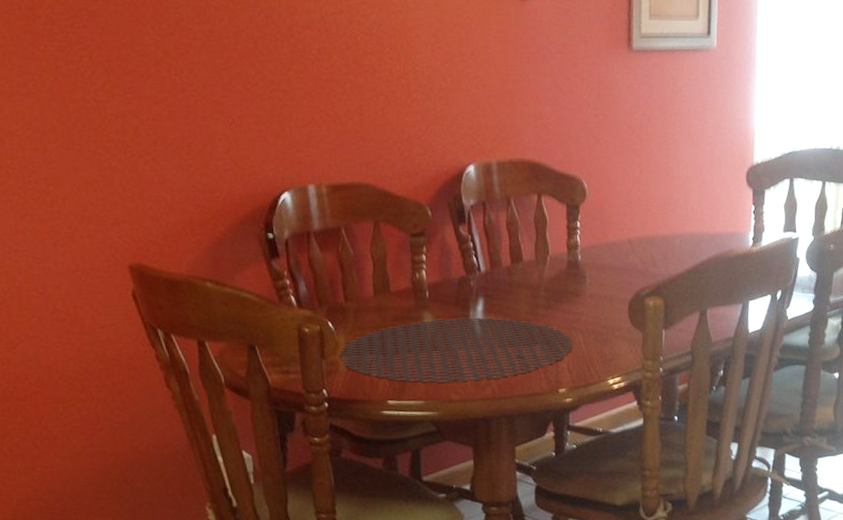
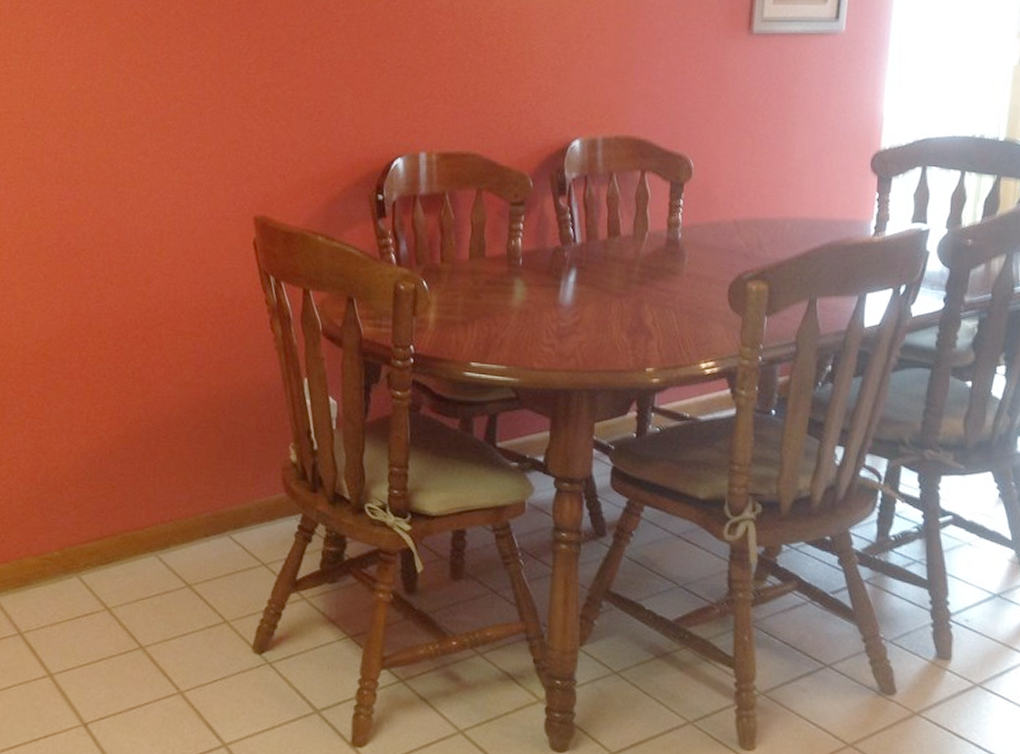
place mat: present [339,317,573,383] -> none [429,286,665,352]

